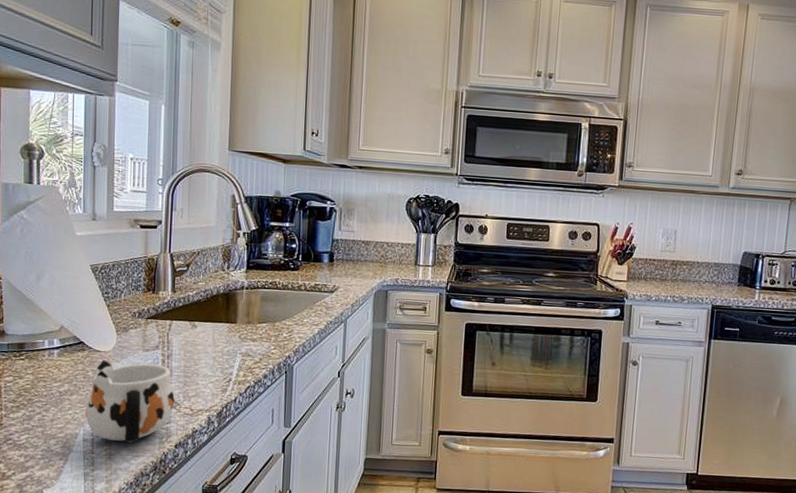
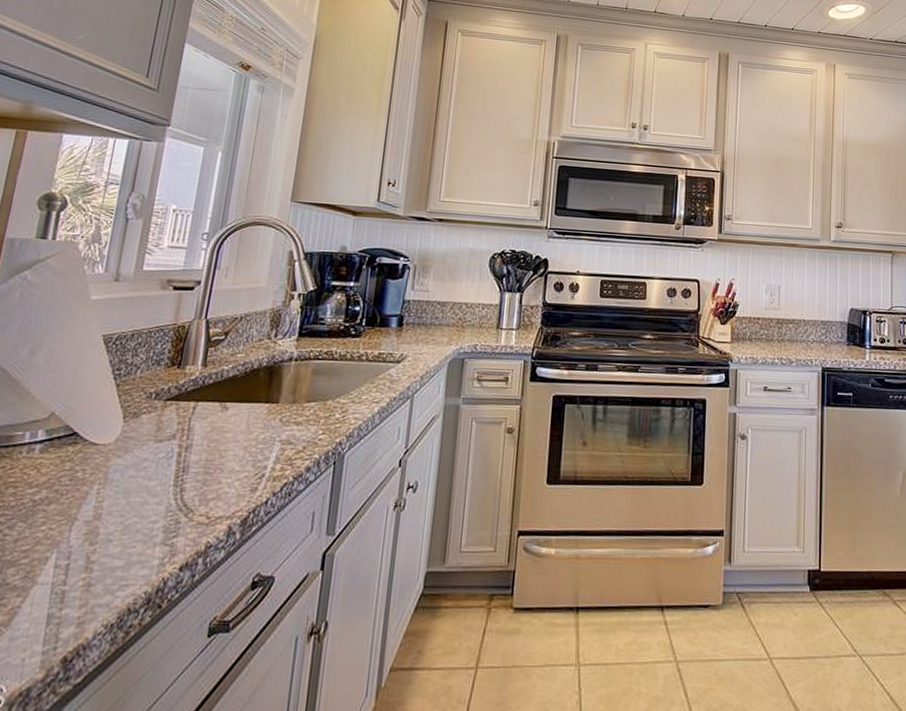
mug: present [85,360,175,443] -> none [63,456,188,567]

